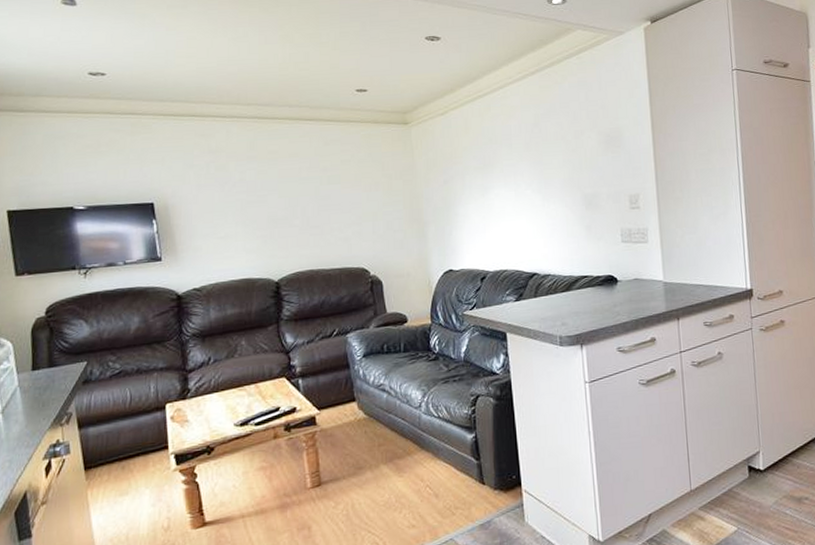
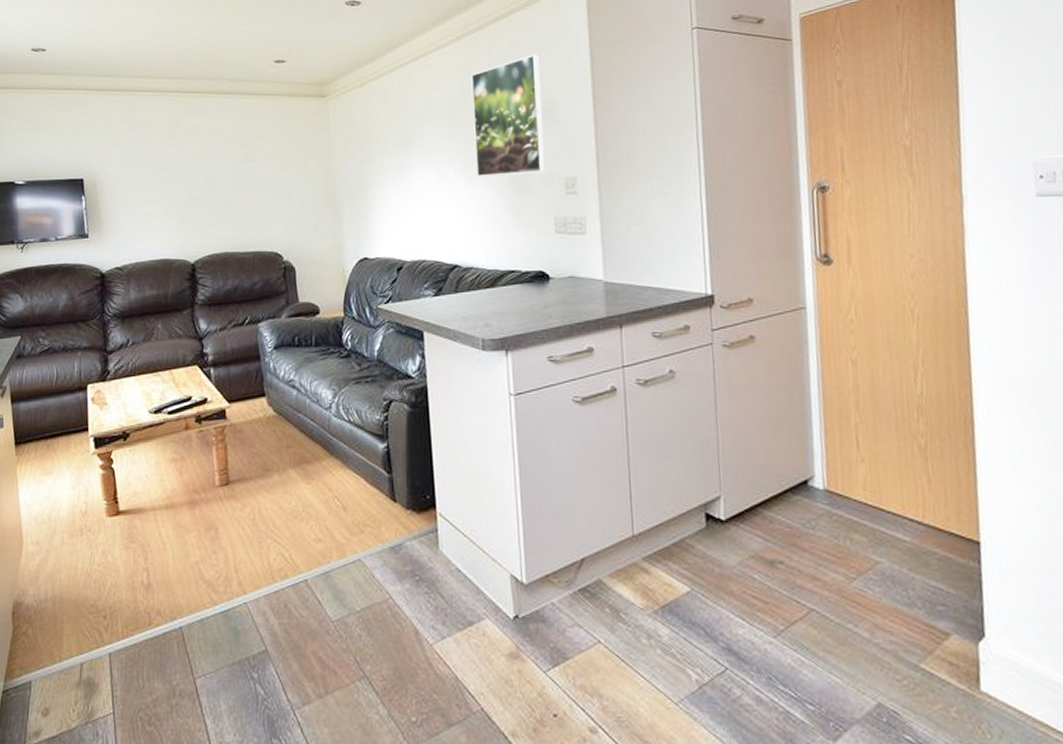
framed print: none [545,88,612,195] -> present [471,54,546,176]

